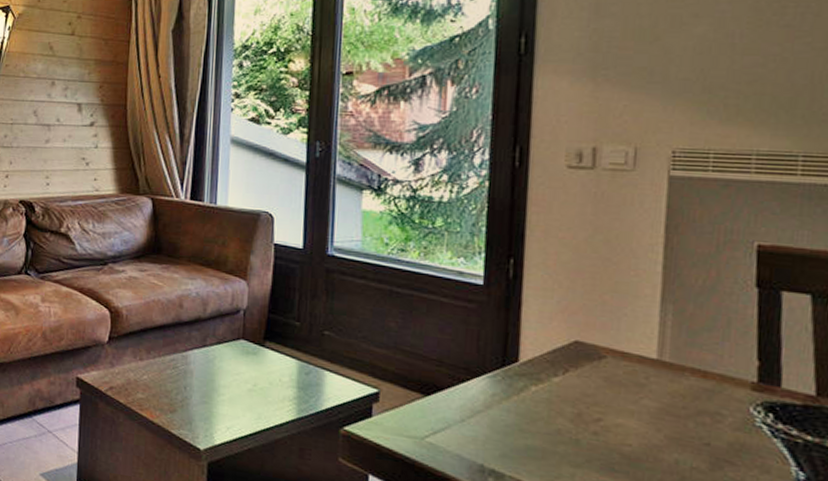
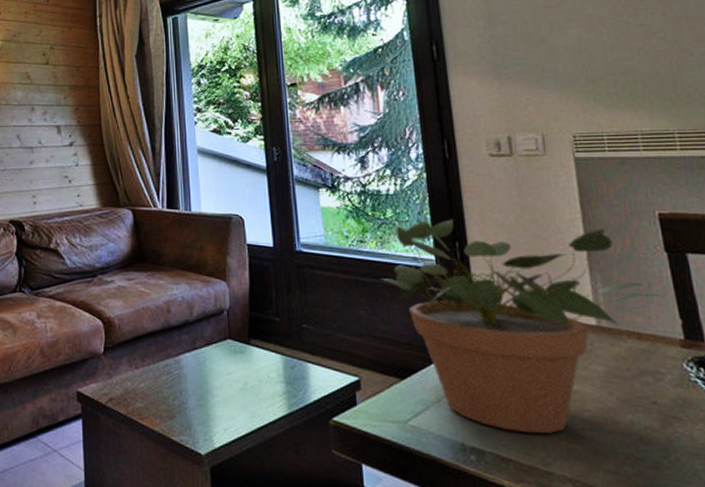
potted plant: none [419,233,742,465] -> present [381,219,663,434]

